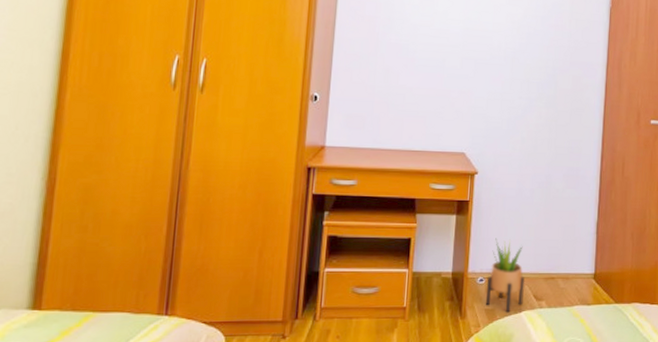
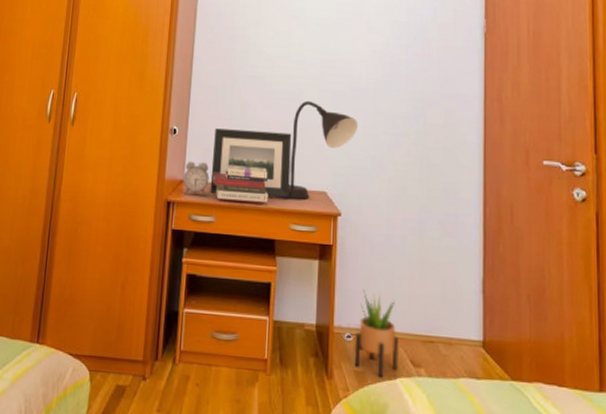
alarm clock: none [324,127,352,161] -> present [183,161,209,196]
picture frame: none [352,95,434,160] -> present [210,128,292,198]
books: none [355,130,410,167] -> present [213,165,268,204]
desk lamp: none [429,68,497,161] -> present [288,100,359,200]

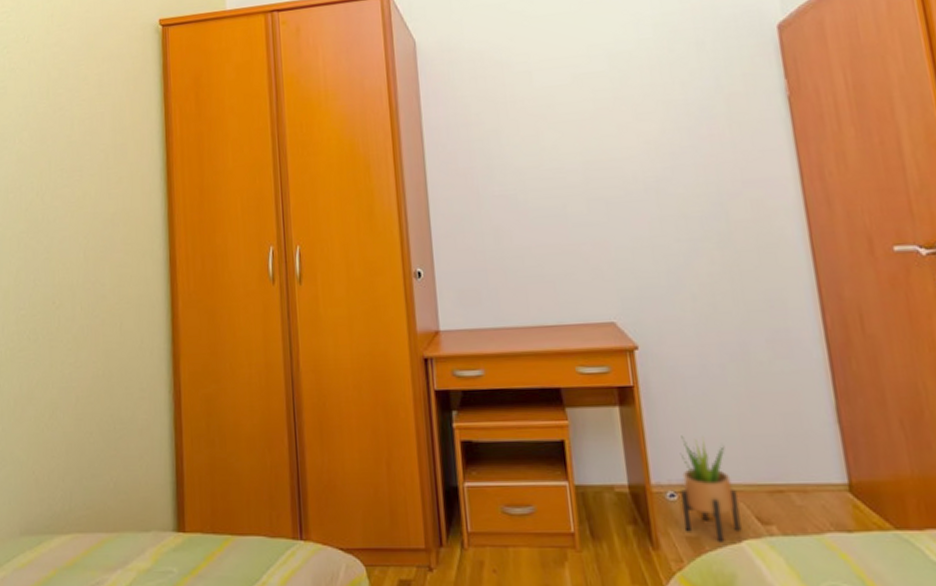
alarm clock: present [183,161,209,196] -> none [438,306,470,348]
picture frame: present [210,128,292,198] -> none [467,257,570,341]
books: present [213,165,268,204] -> none [473,303,545,349]
desk lamp: present [288,100,359,200] -> none [560,214,643,337]

